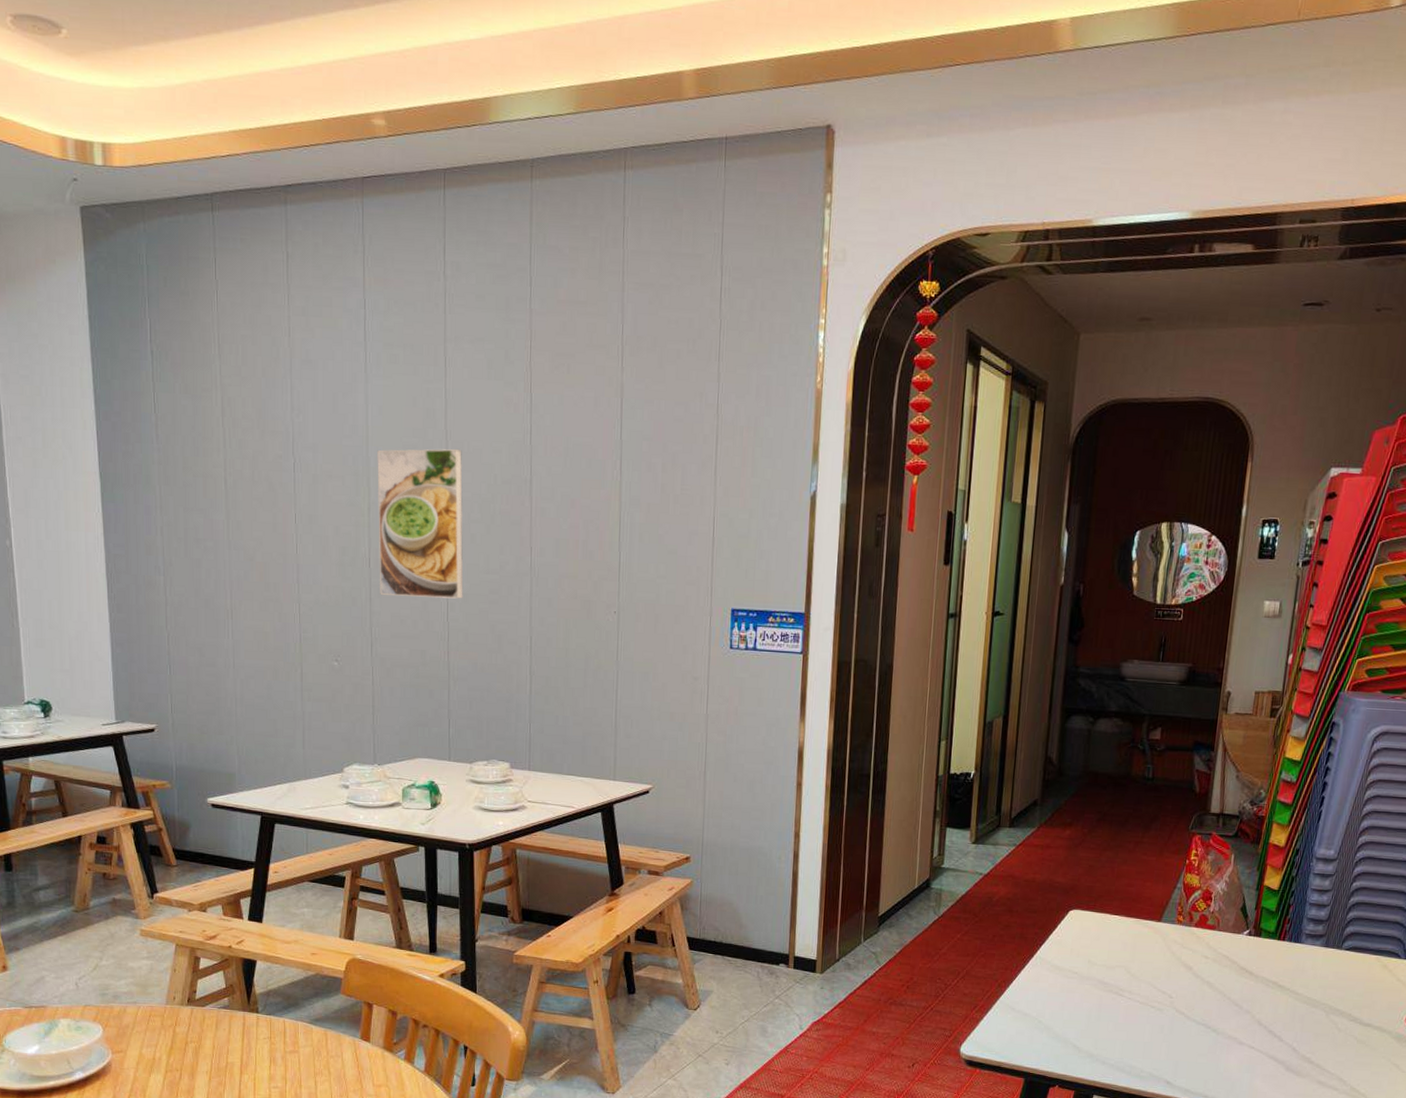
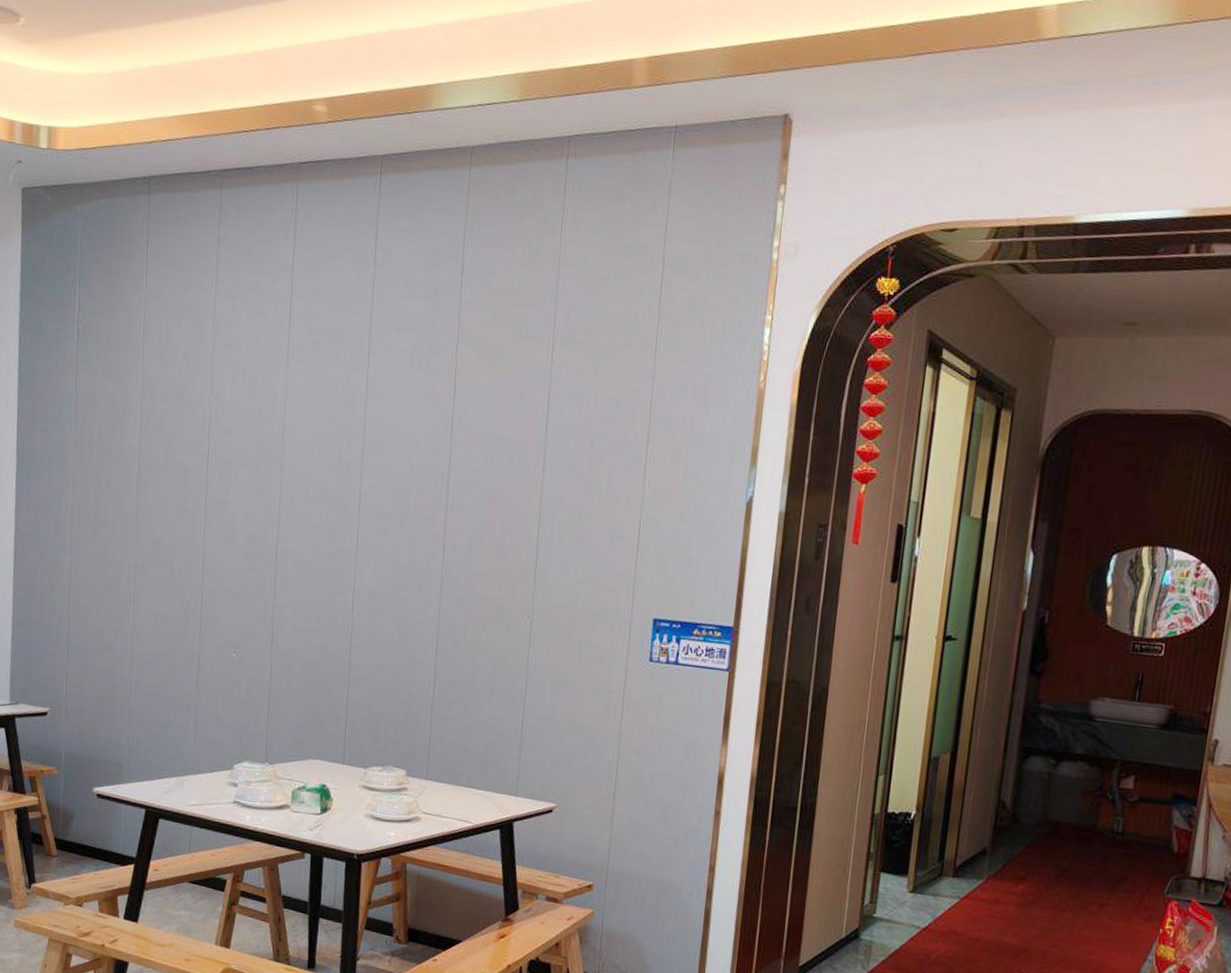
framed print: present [377,448,463,599] -> none [285,437,380,594]

